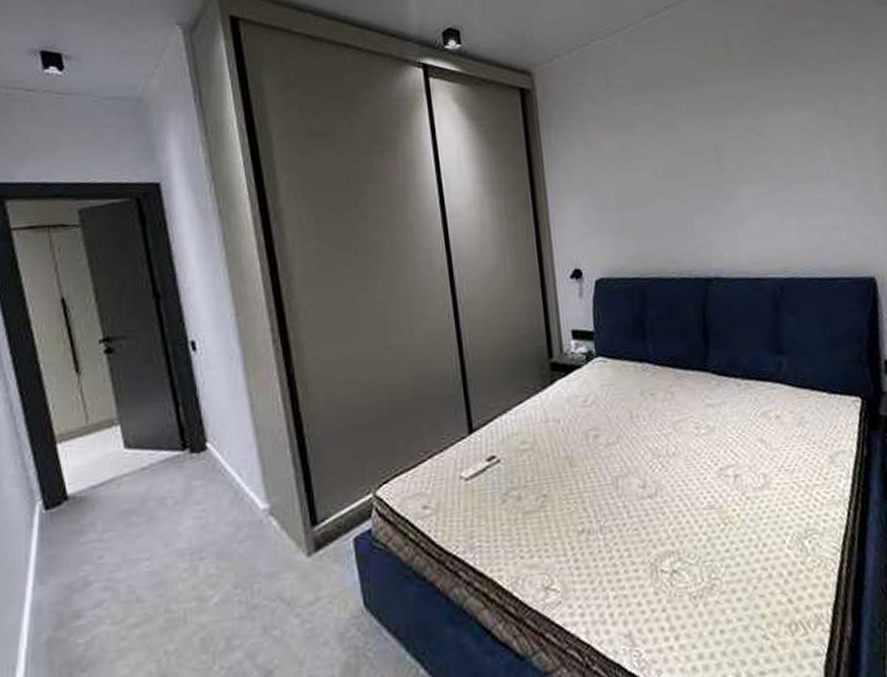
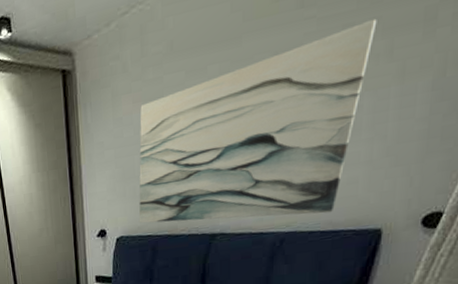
wall art: none [610,82,826,264] -> present [138,18,377,224]

